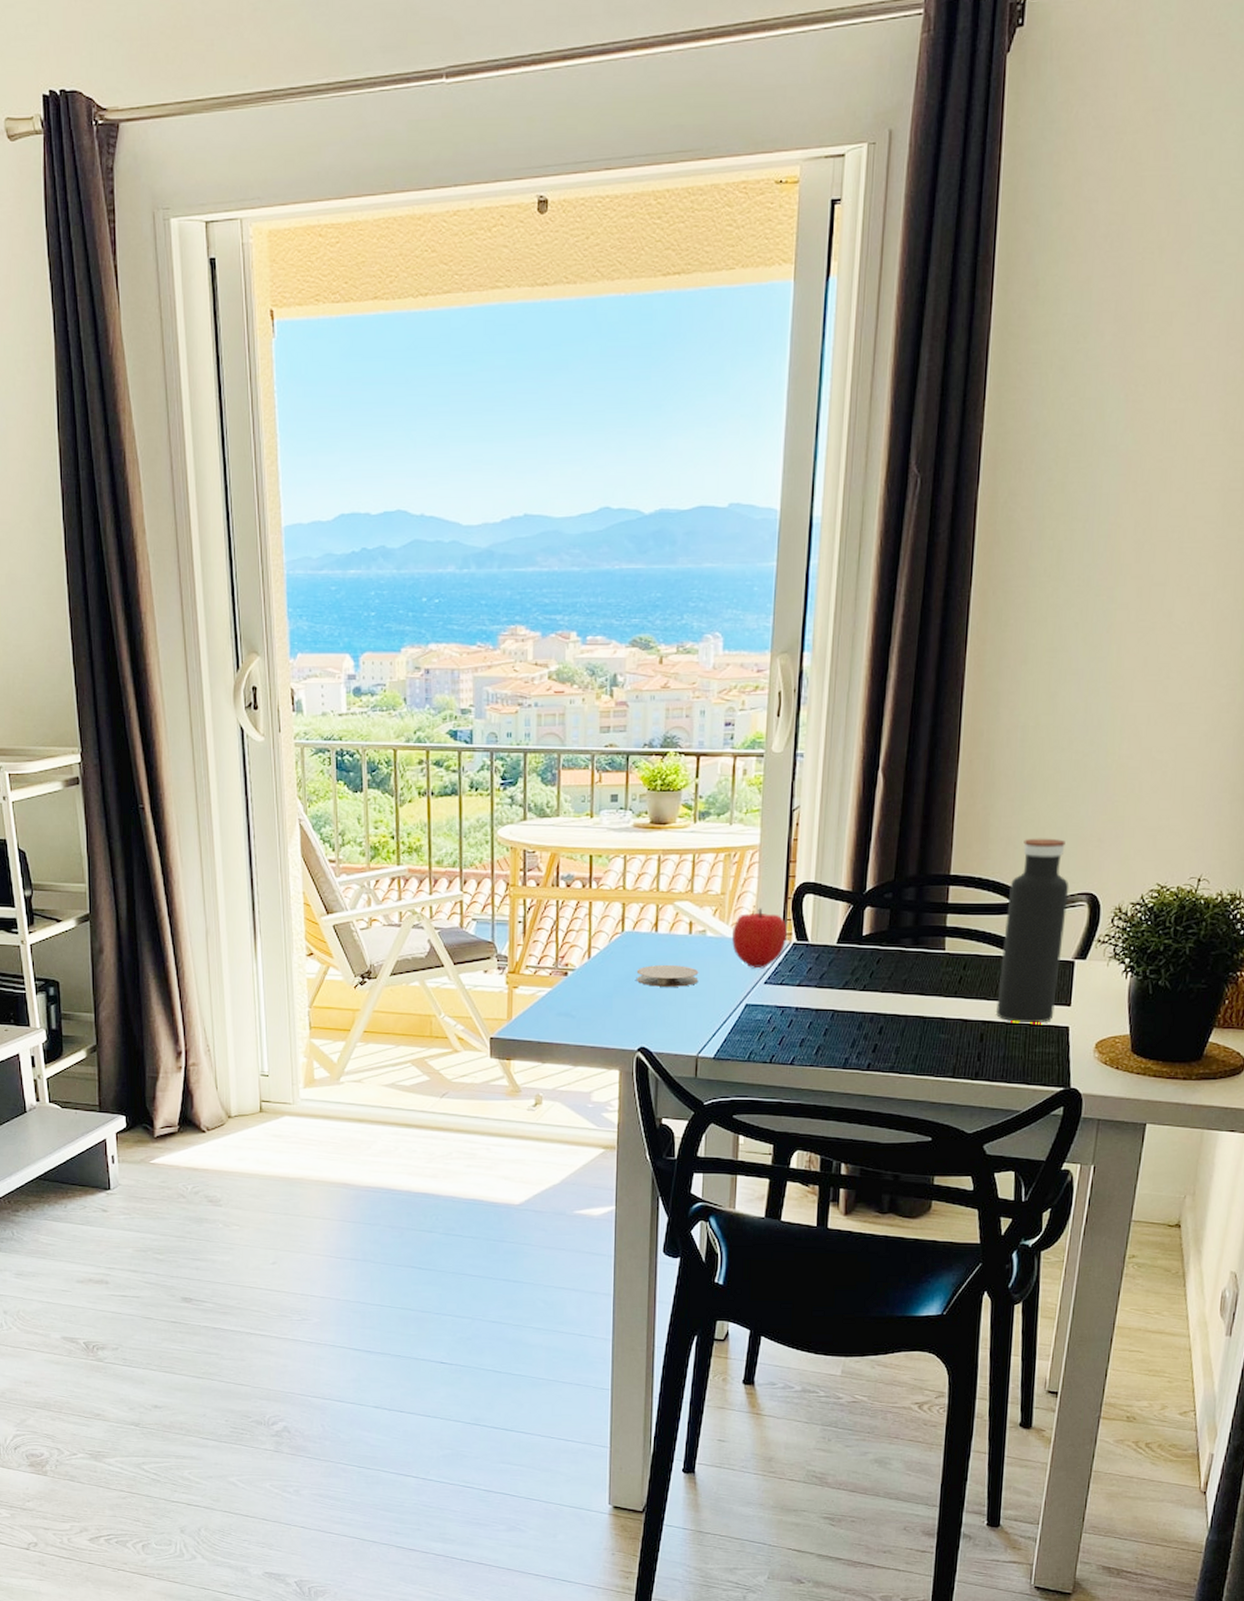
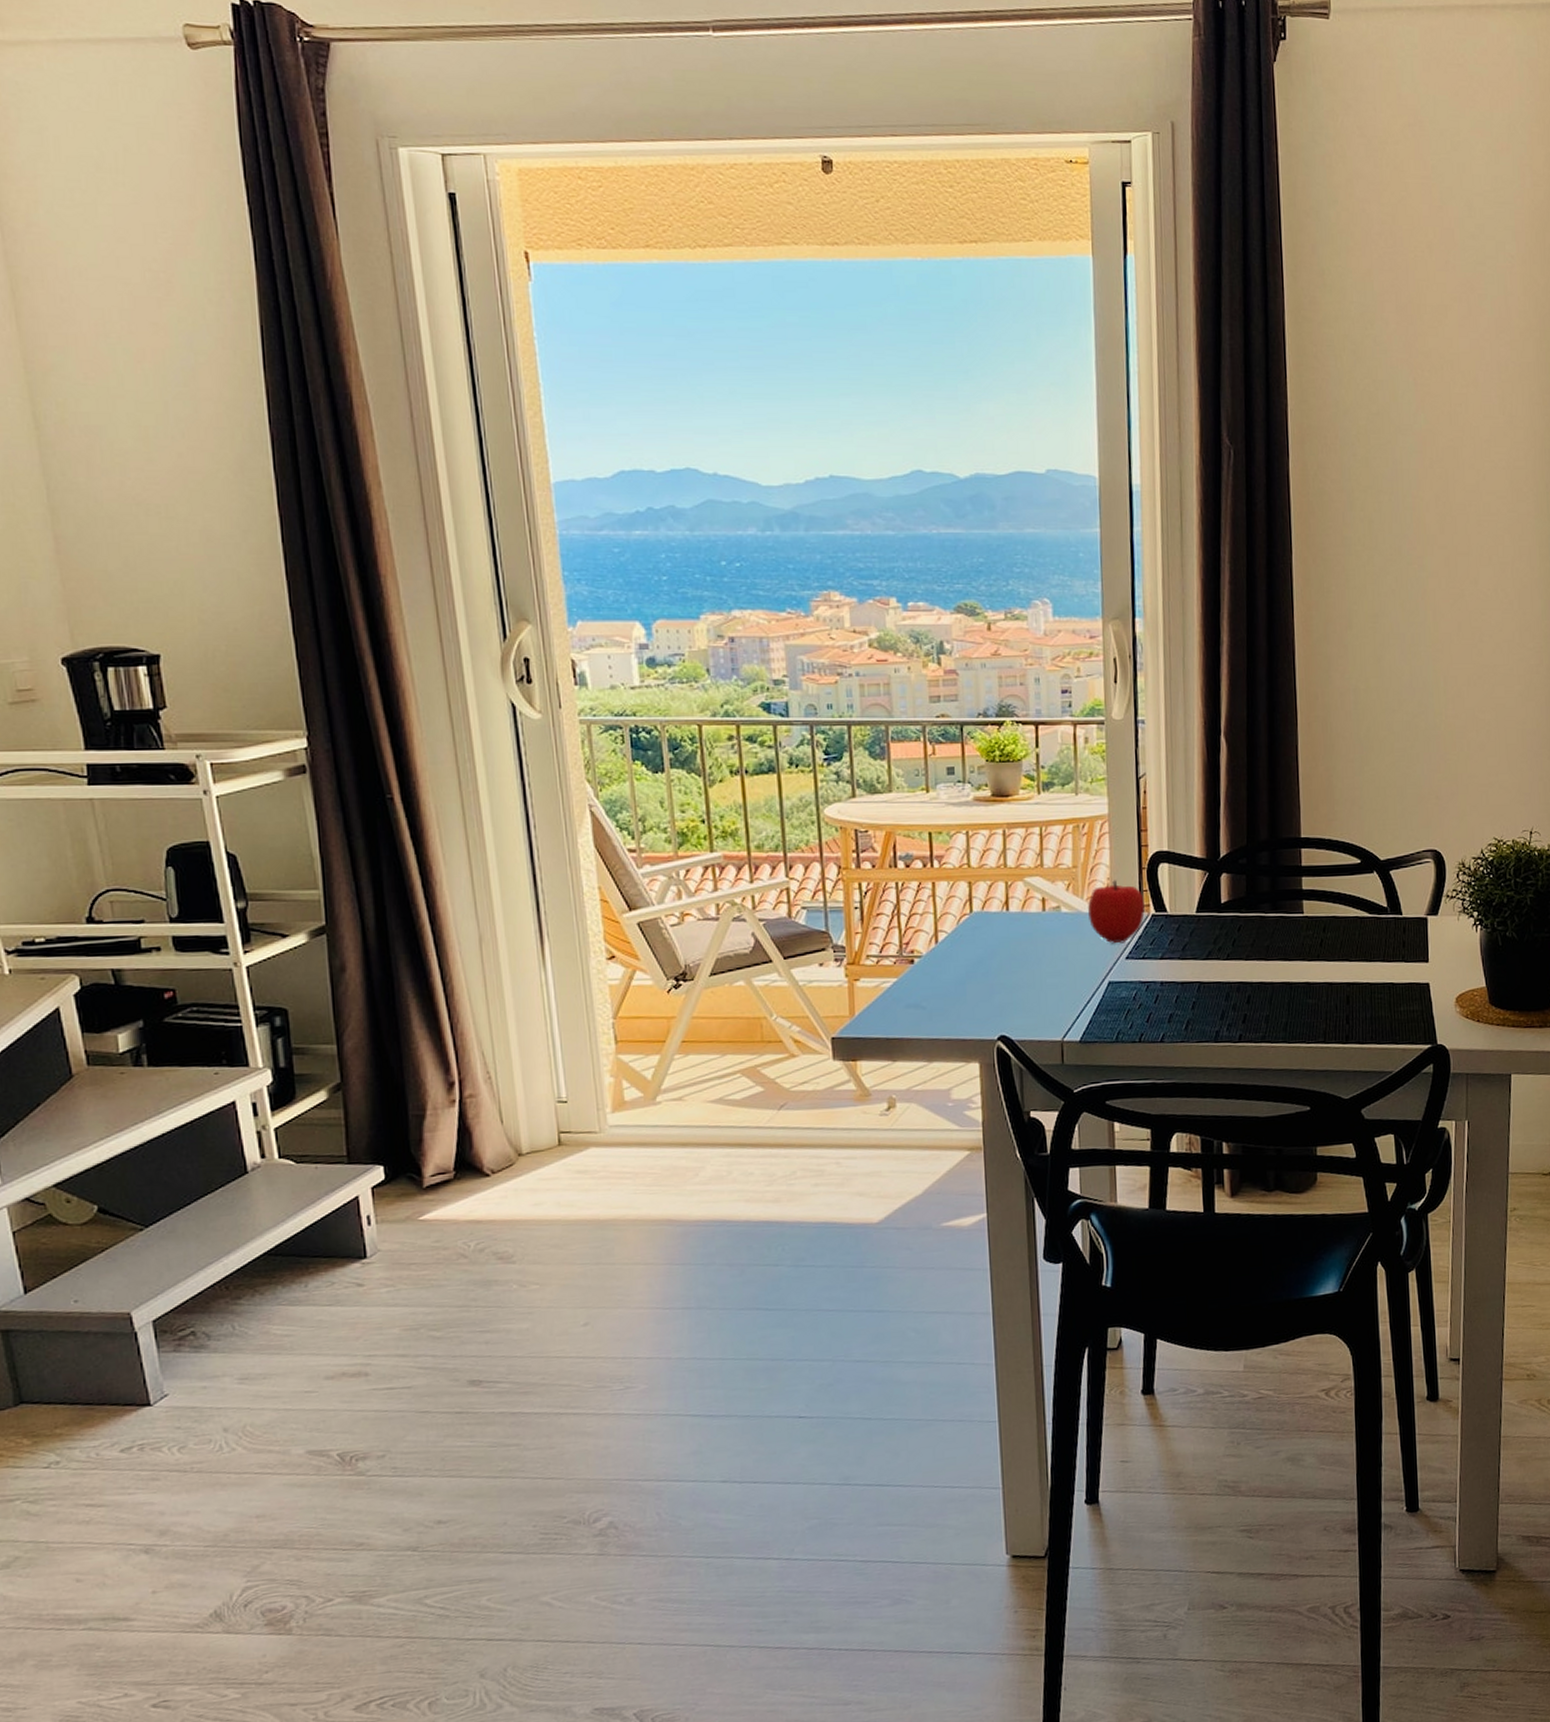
coaster: present [636,965,699,987] -> none [989,945,1057,970]
water bottle: present [996,838,1069,1022] -> none [1358,797,1415,982]

